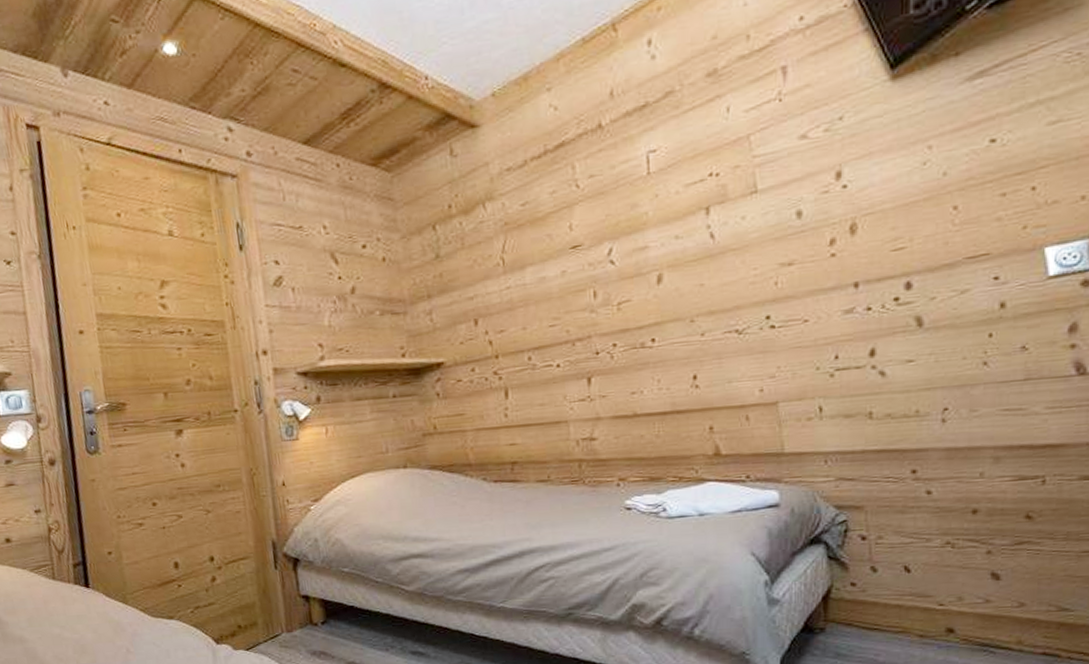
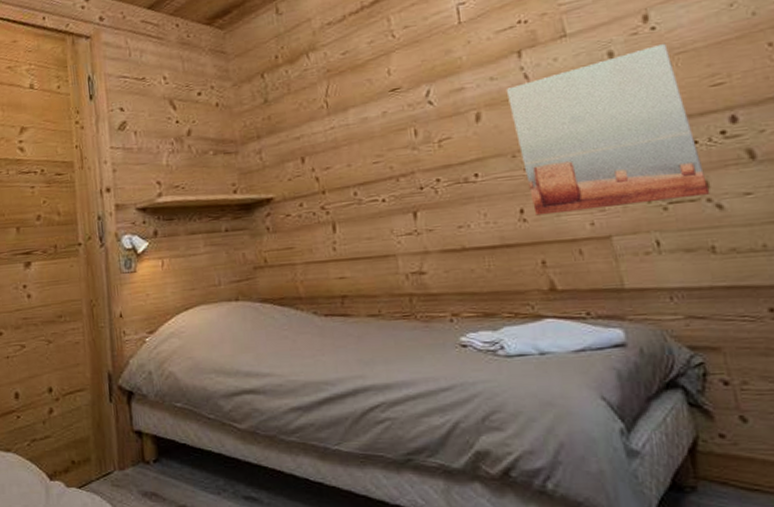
wall art: none [690,203,876,382] -> present [506,43,711,216]

